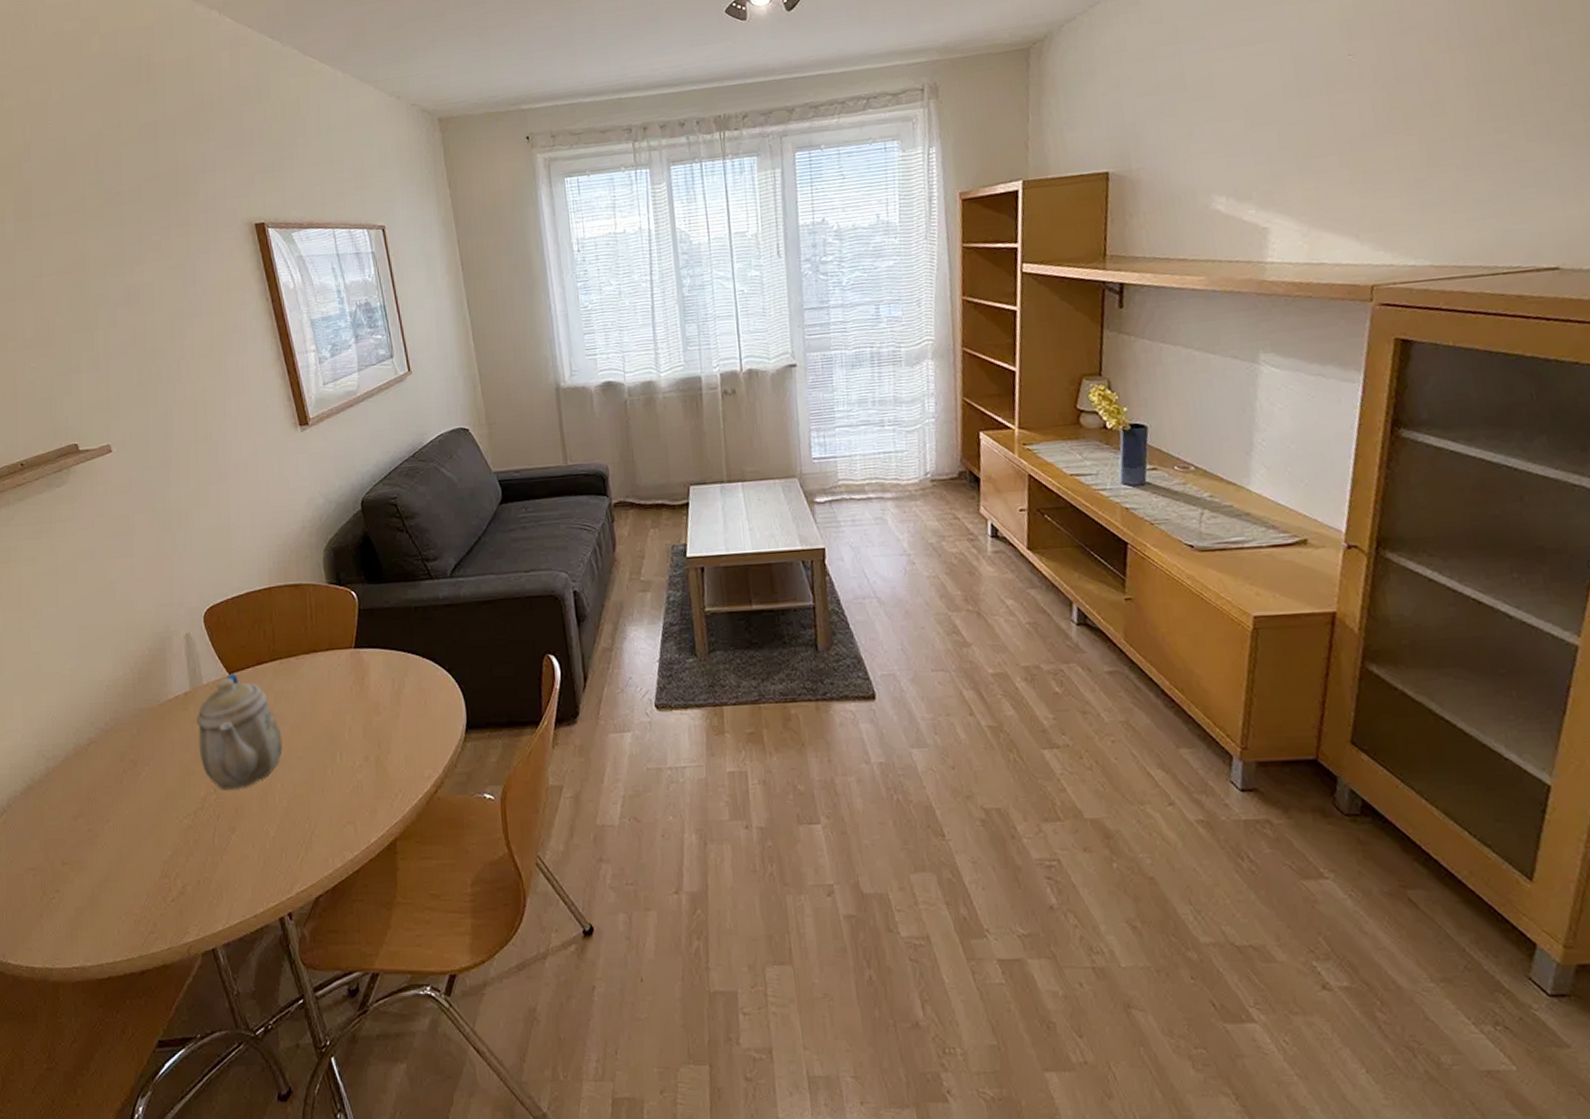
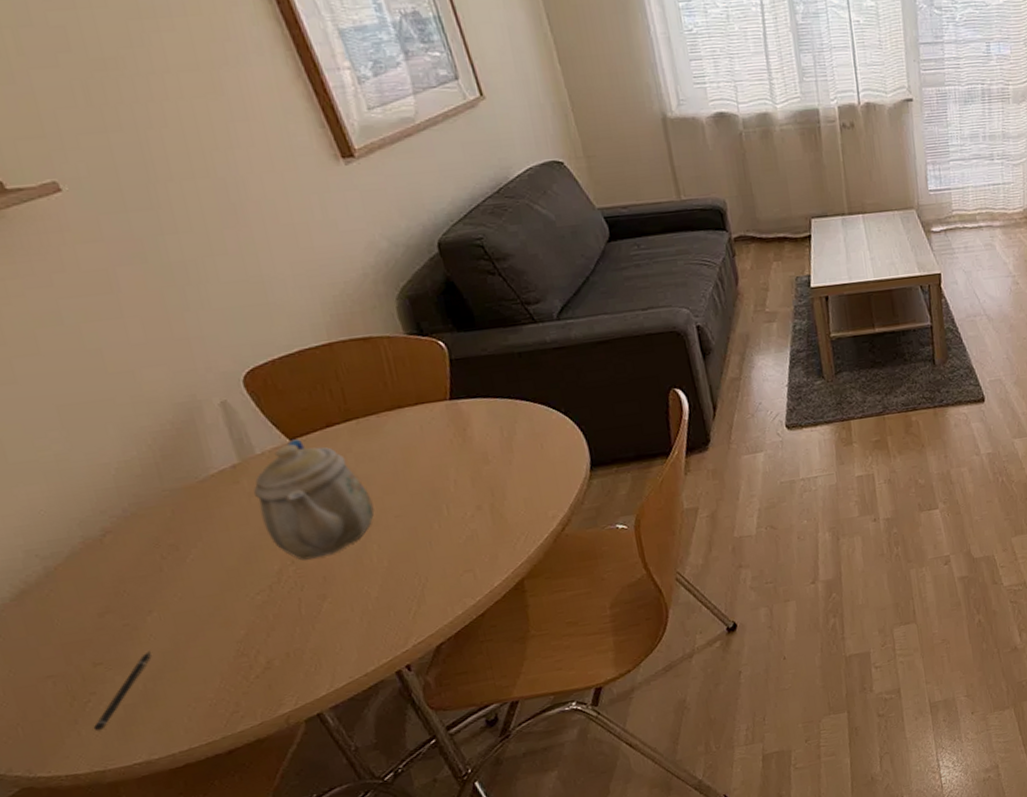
pen: none [52,858,102,929] -> present [93,651,151,731]

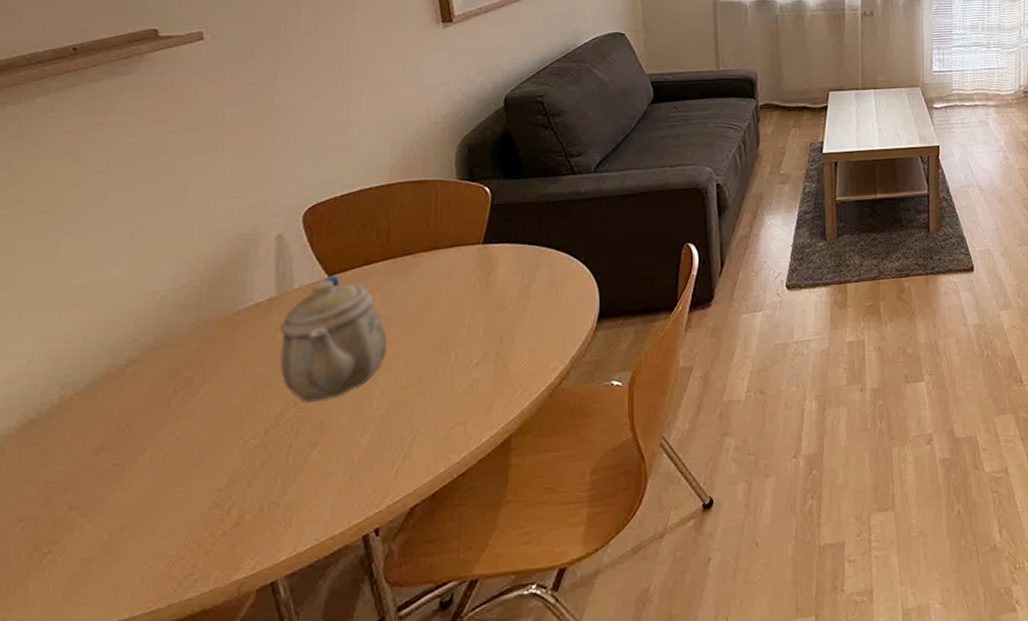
pen: present [93,651,151,731] -> none [42,496,129,589]

